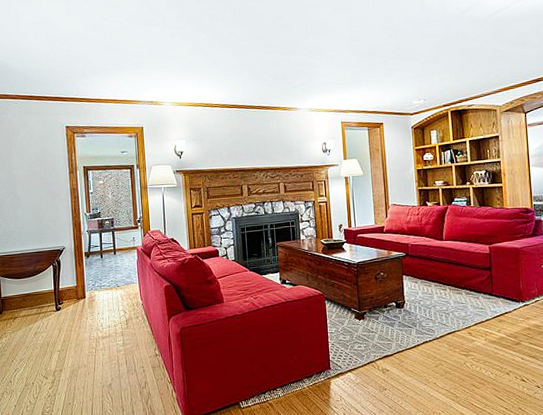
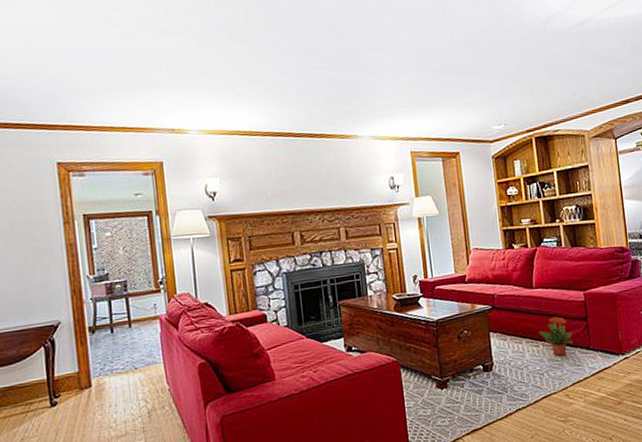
potted plant: none [446,265,478,300] -> present [539,316,574,356]

